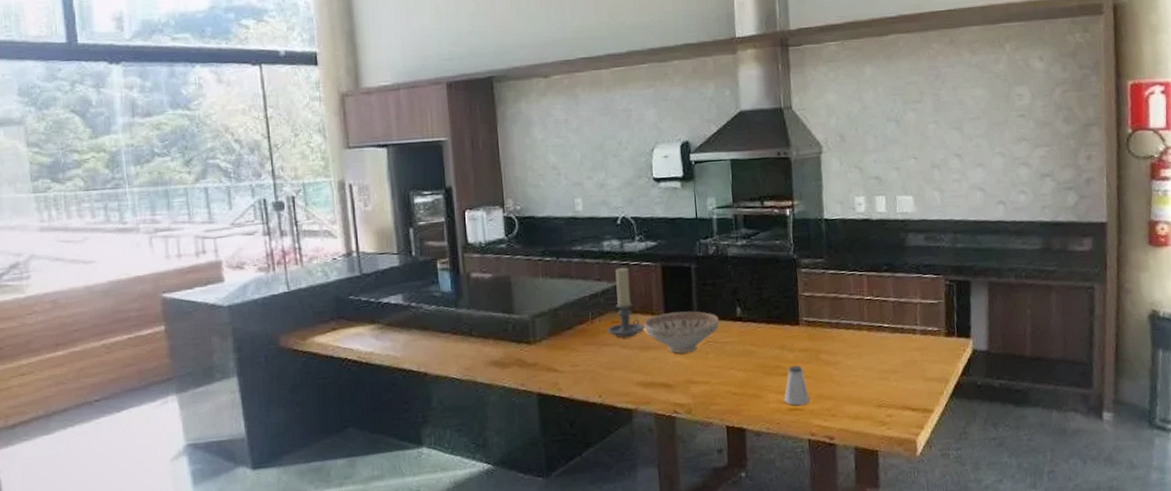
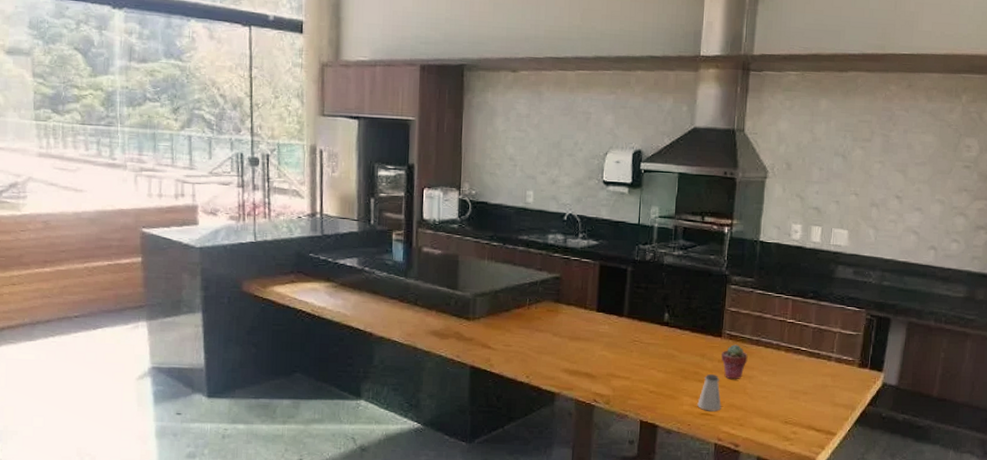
candle holder: present [607,267,645,338] -> none [542,261,577,326]
decorative bowl: present [644,311,719,354] -> none [576,309,647,348]
potted succulent: none [802,330,830,368] -> present [721,344,748,379]

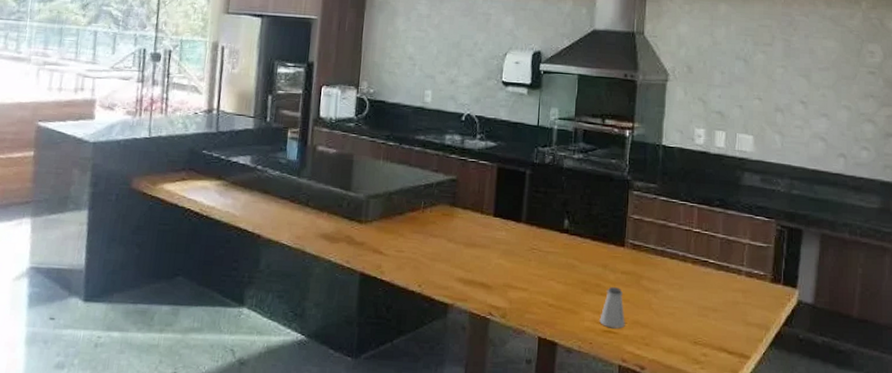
potted succulent: present [721,344,748,379] -> none [624,255,653,293]

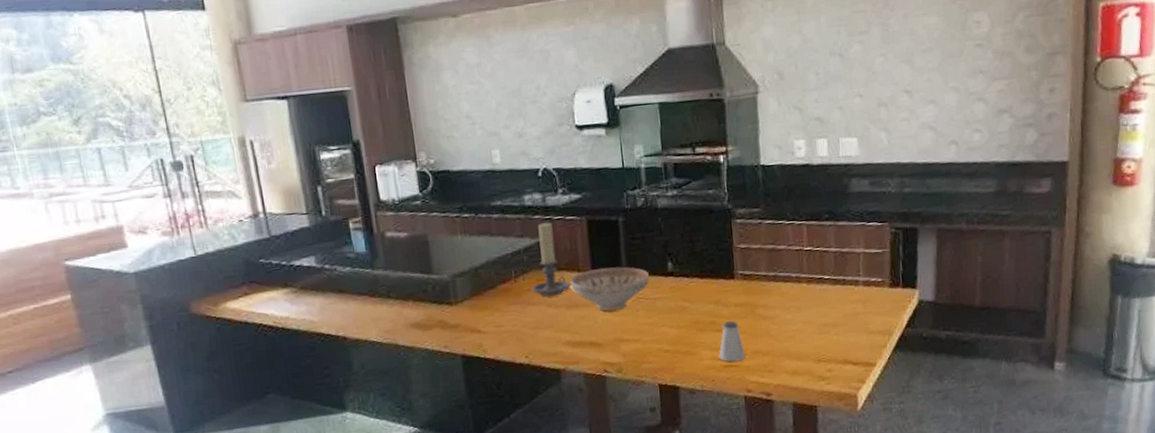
candle holder: none [436,162,473,232] -> present [531,222,571,296]
decorative bowl: none [472,213,546,257] -> present [570,266,650,311]

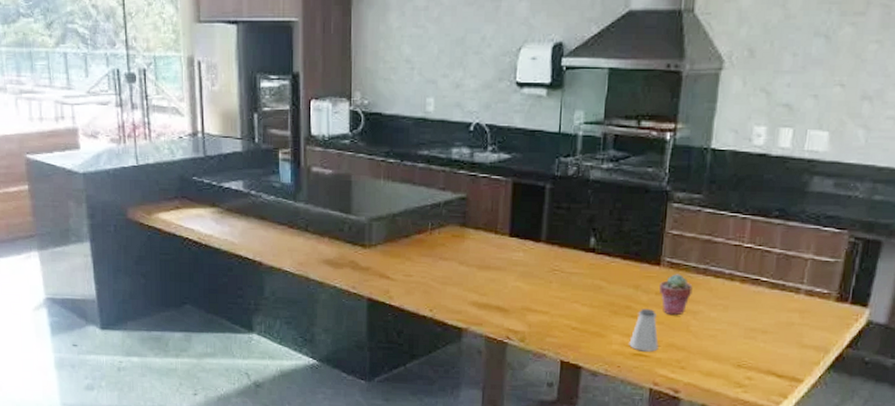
candle holder: present [531,222,571,296] -> none [446,178,486,254]
decorative bowl: present [570,266,650,311] -> none [486,233,570,279]
potted succulent: none [737,284,767,323] -> present [659,274,693,315]

